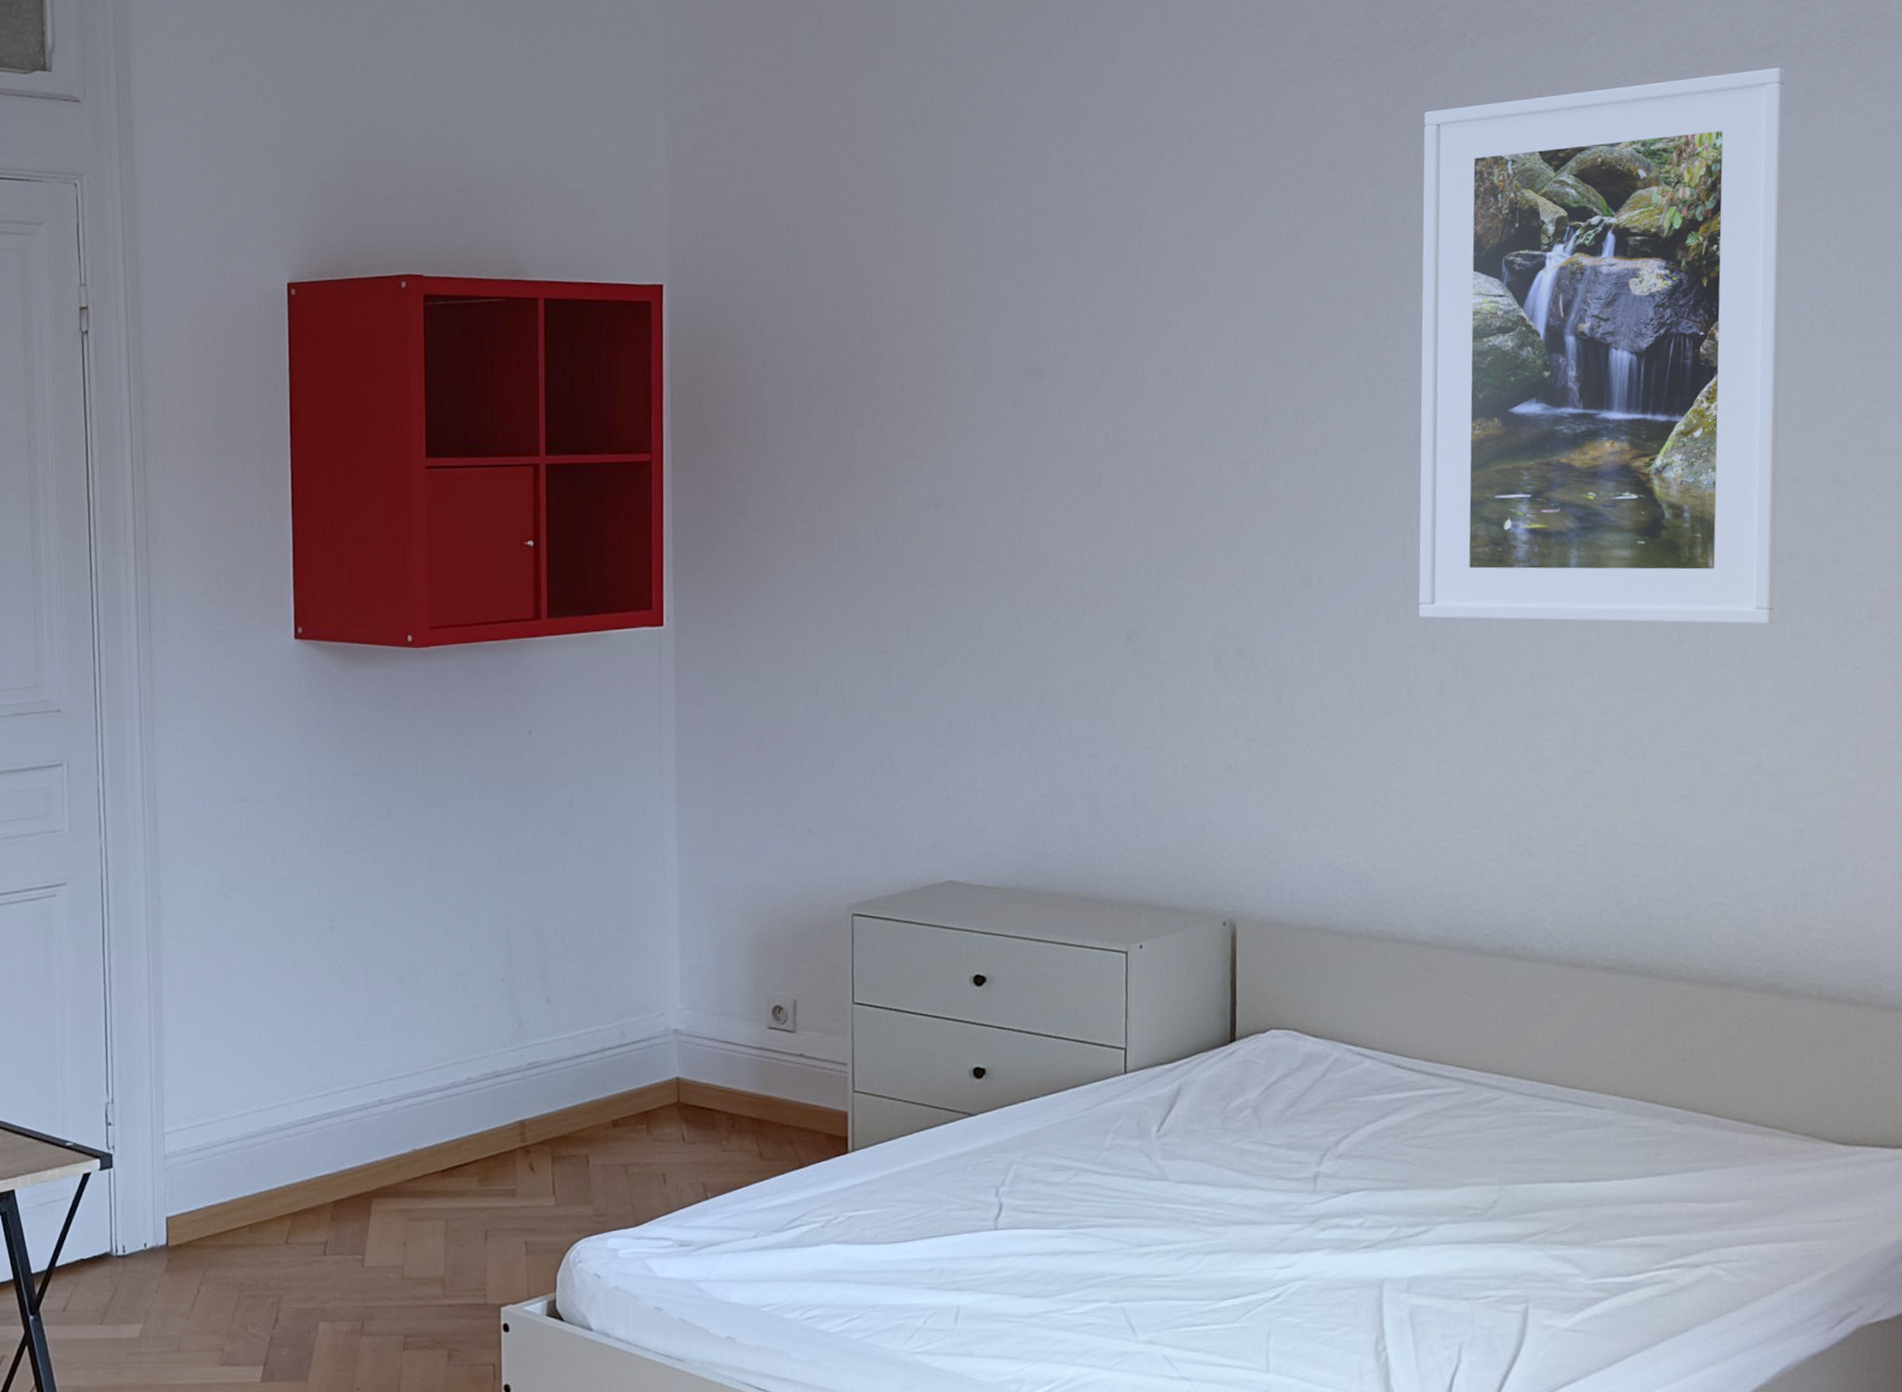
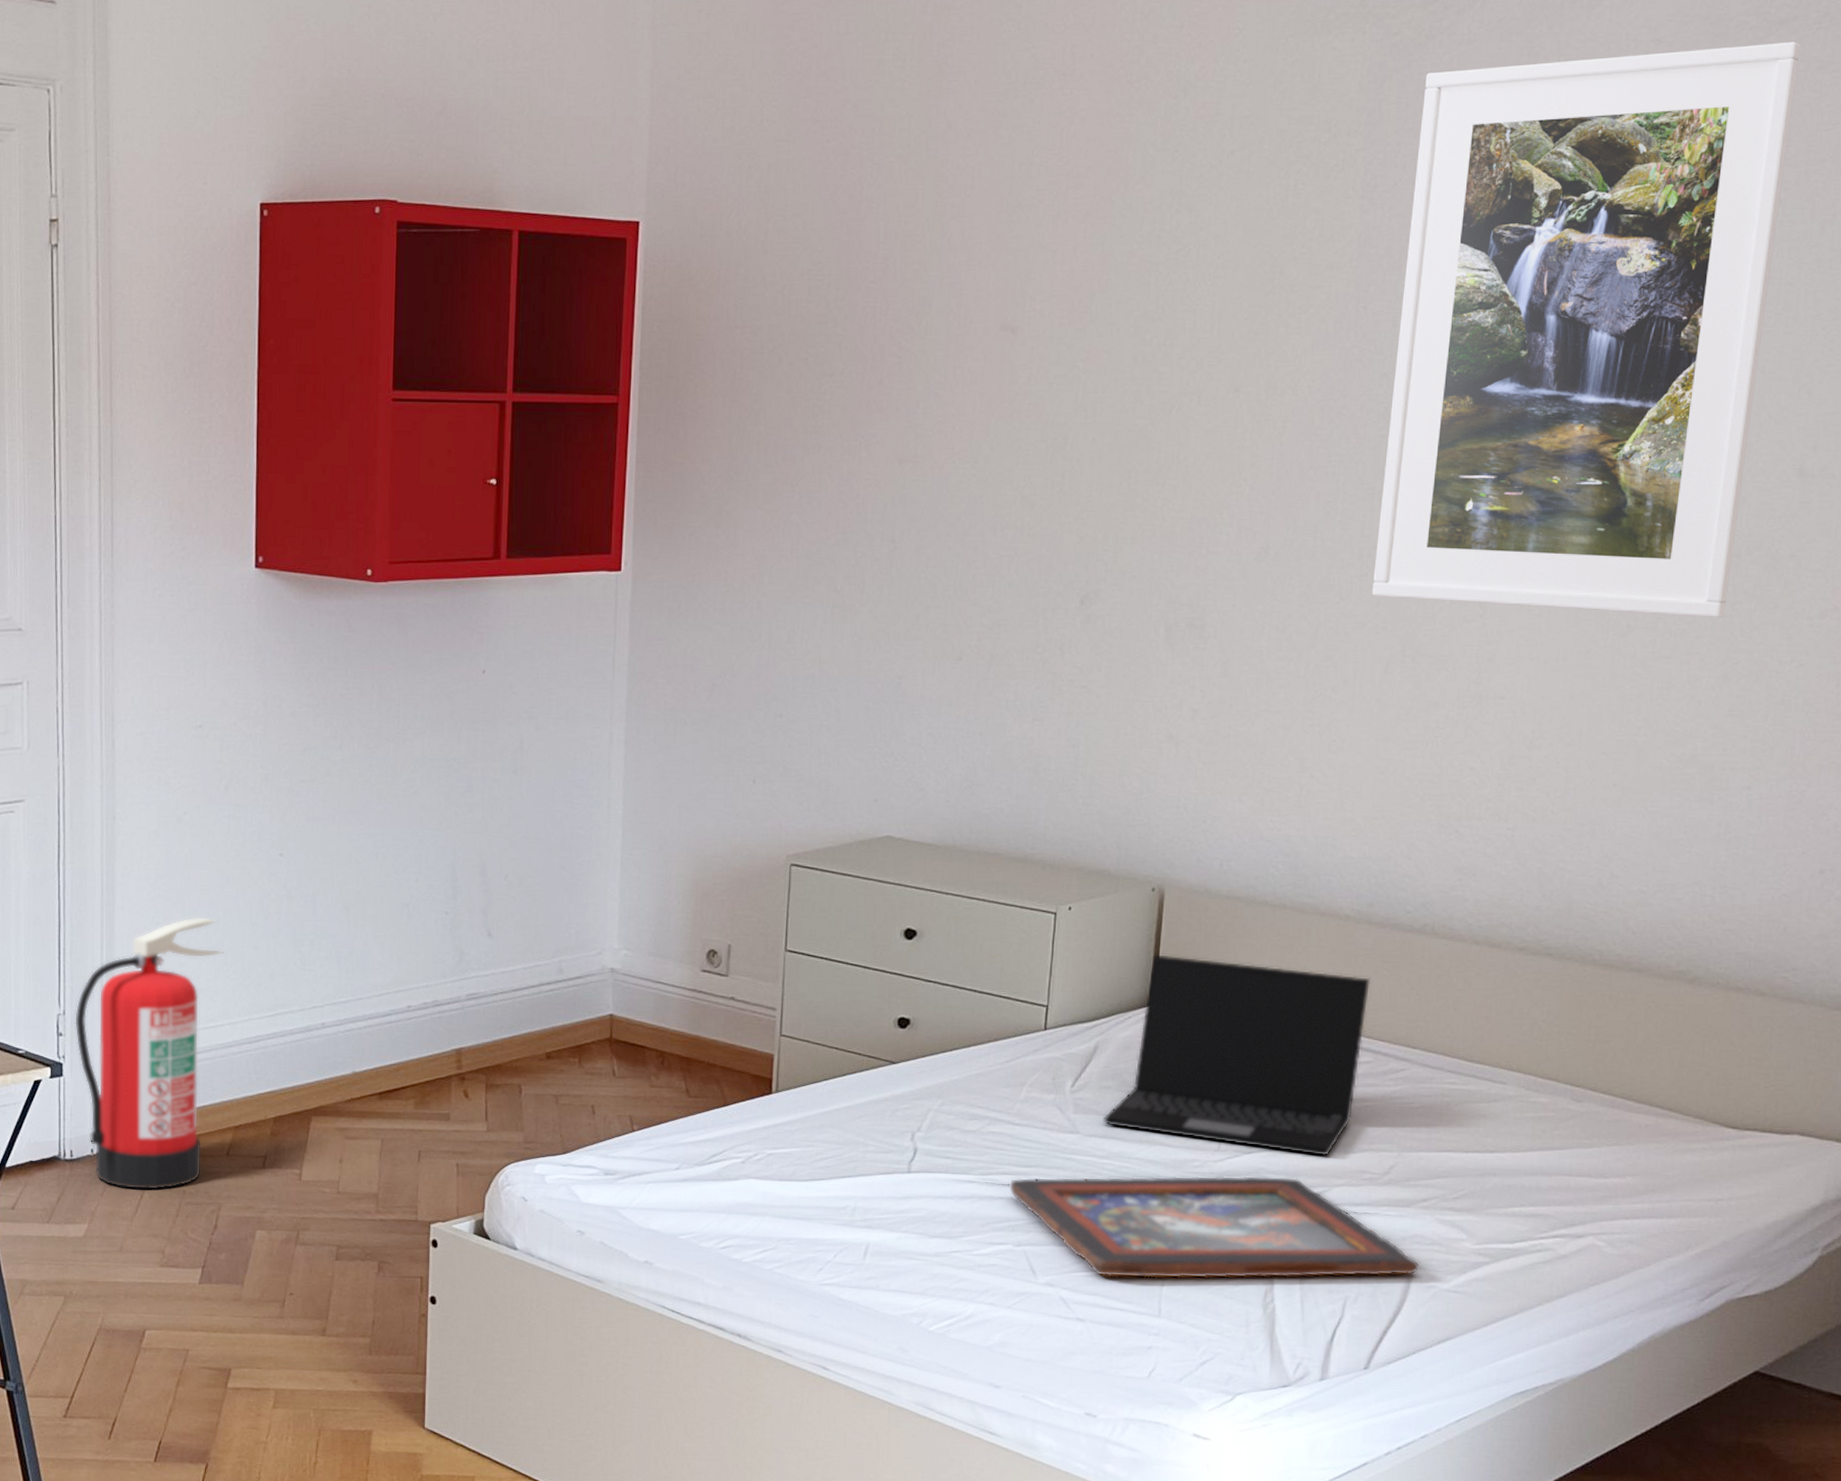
fire extinguisher: none [124,995,277,1285] -> present [75,917,225,1190]
decorative tray: none [1100,1216,1536,1332] -> present [1008,1175,1421,1279]
laptop: none [1192,989,1456,1194] -> present [1102,953,1371,1157]

